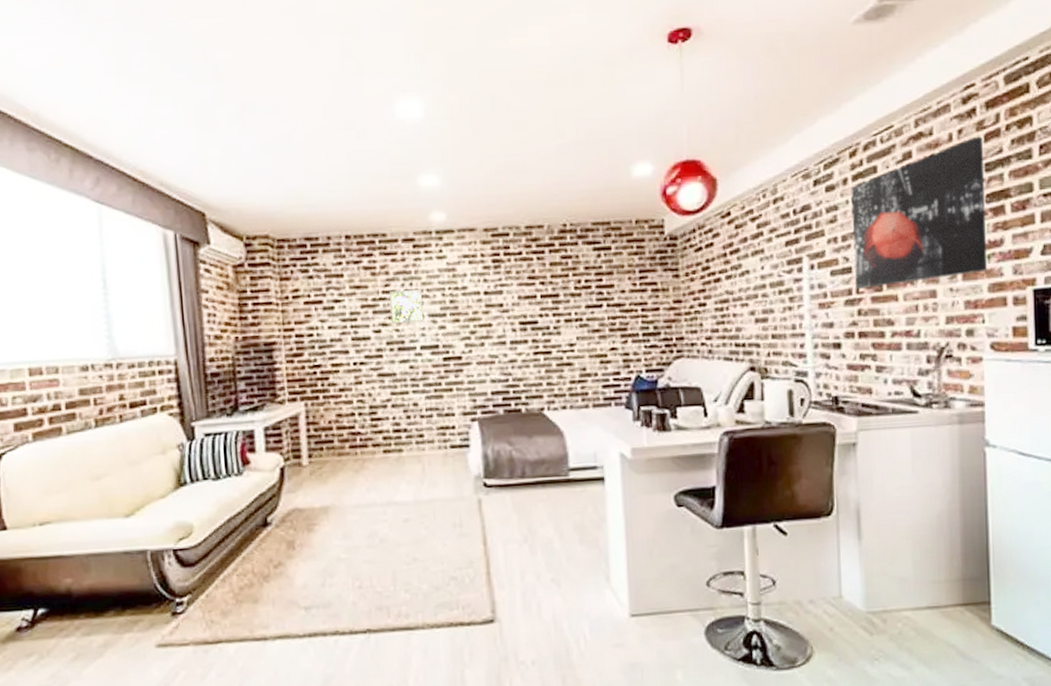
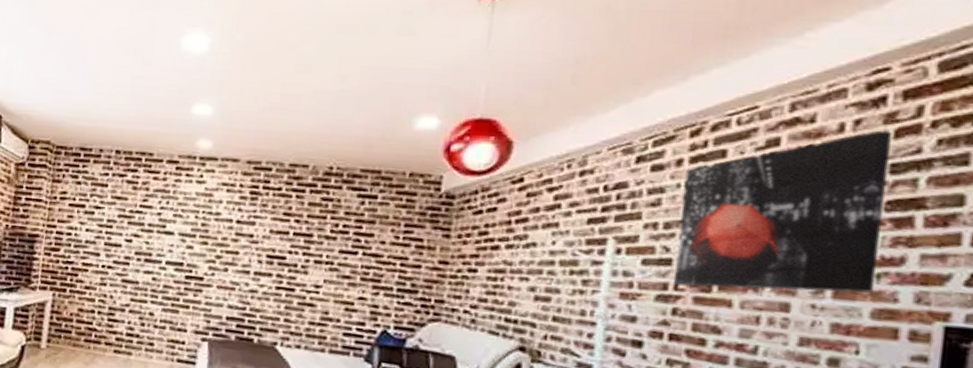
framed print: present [390,288,424,324] -> none [143,206,177,239]

